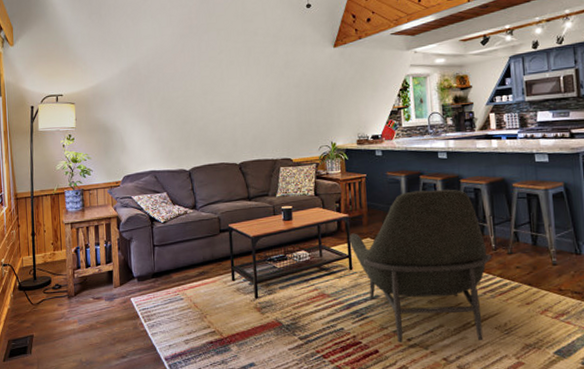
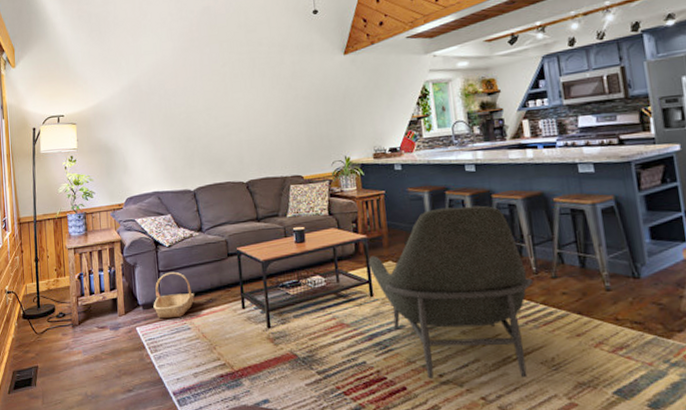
basket: none [148,246,187,290] -> present [153,271,194,319]

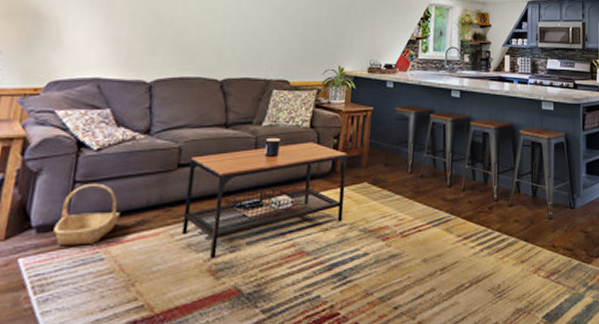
armchair: present [368,205,534,379] -> none [342,130,494,312]

